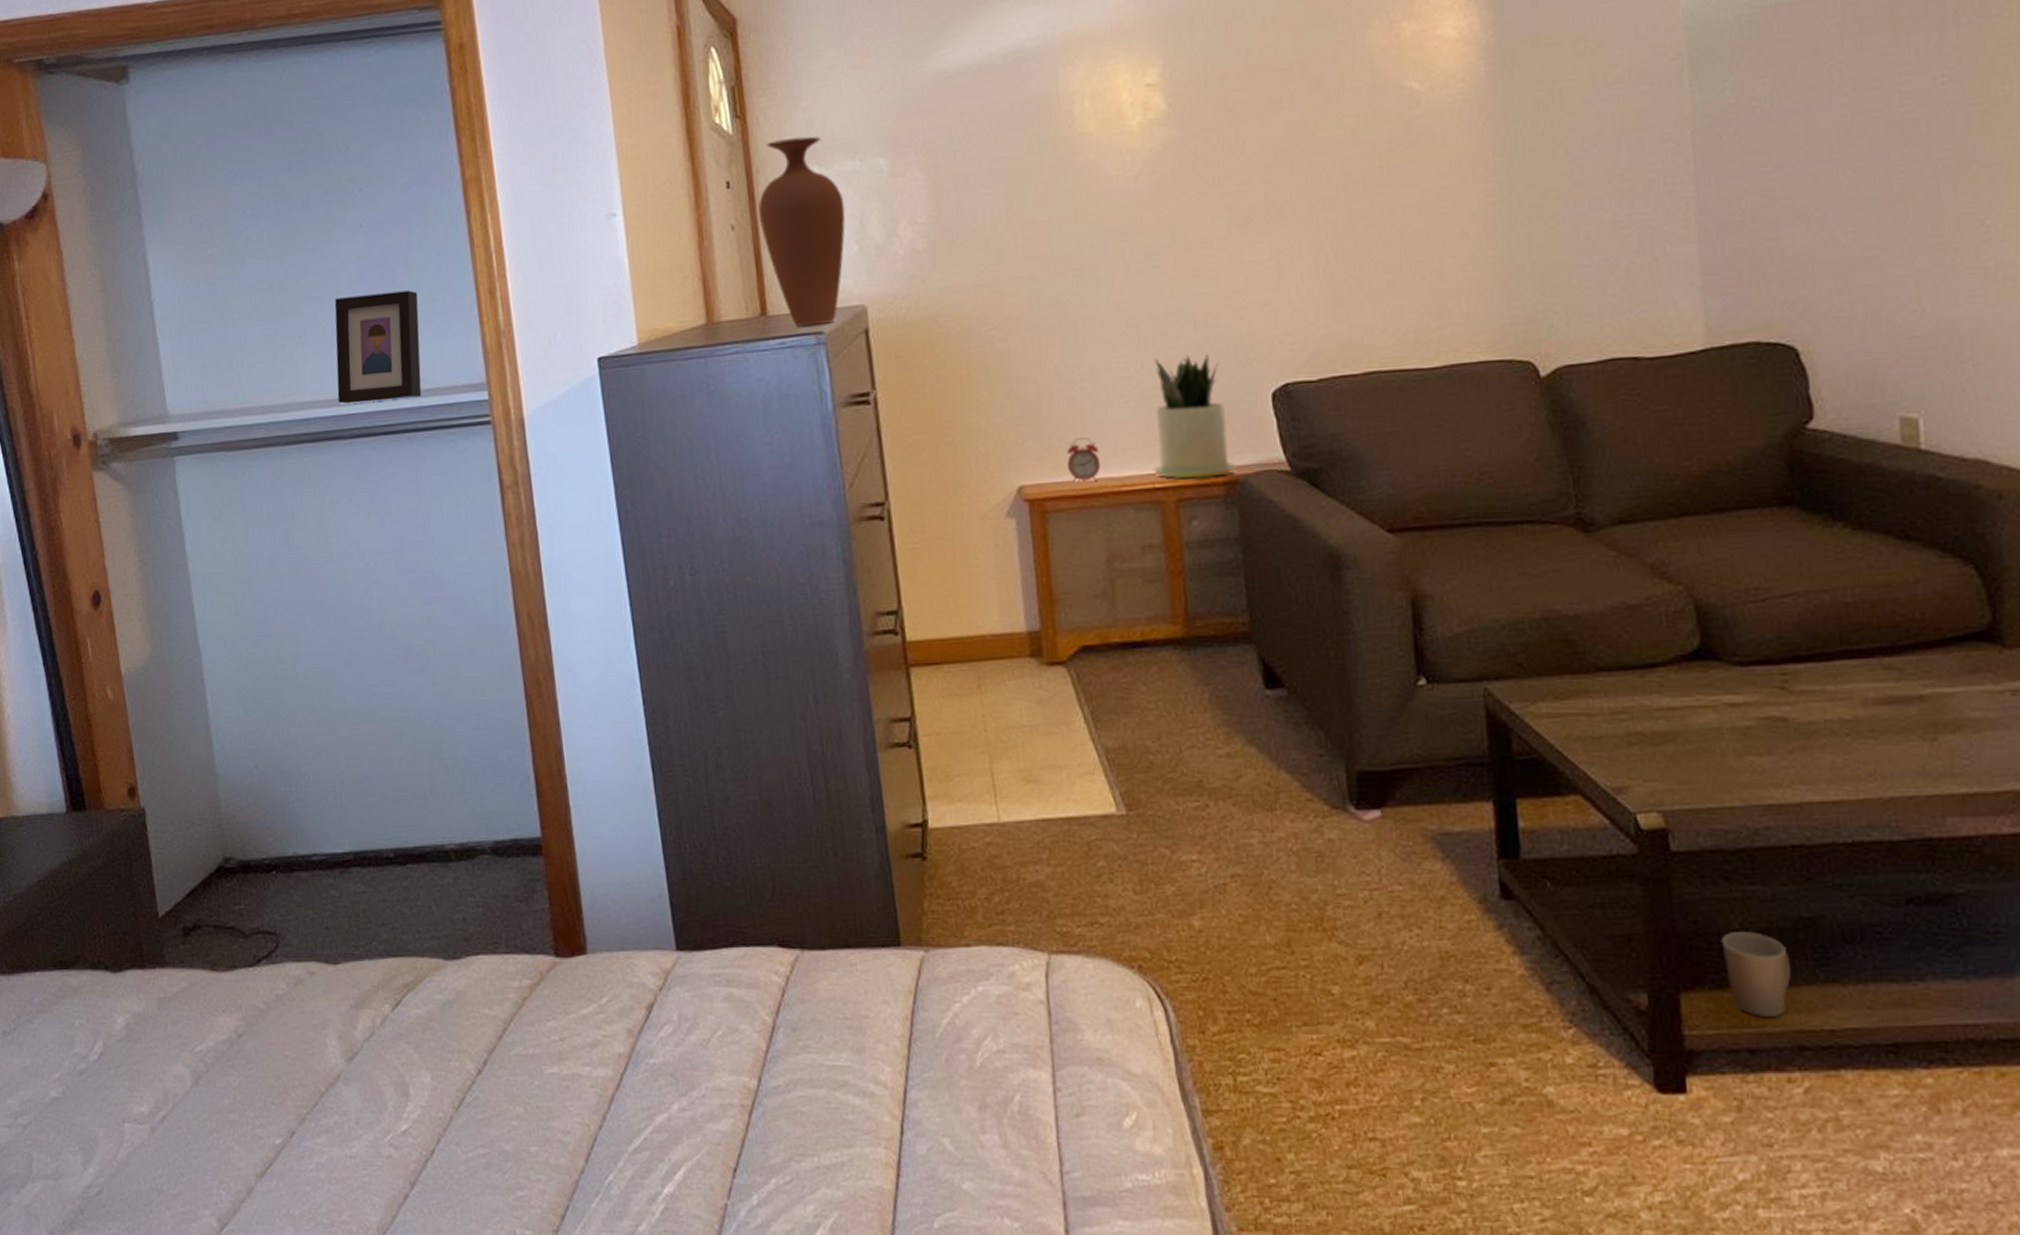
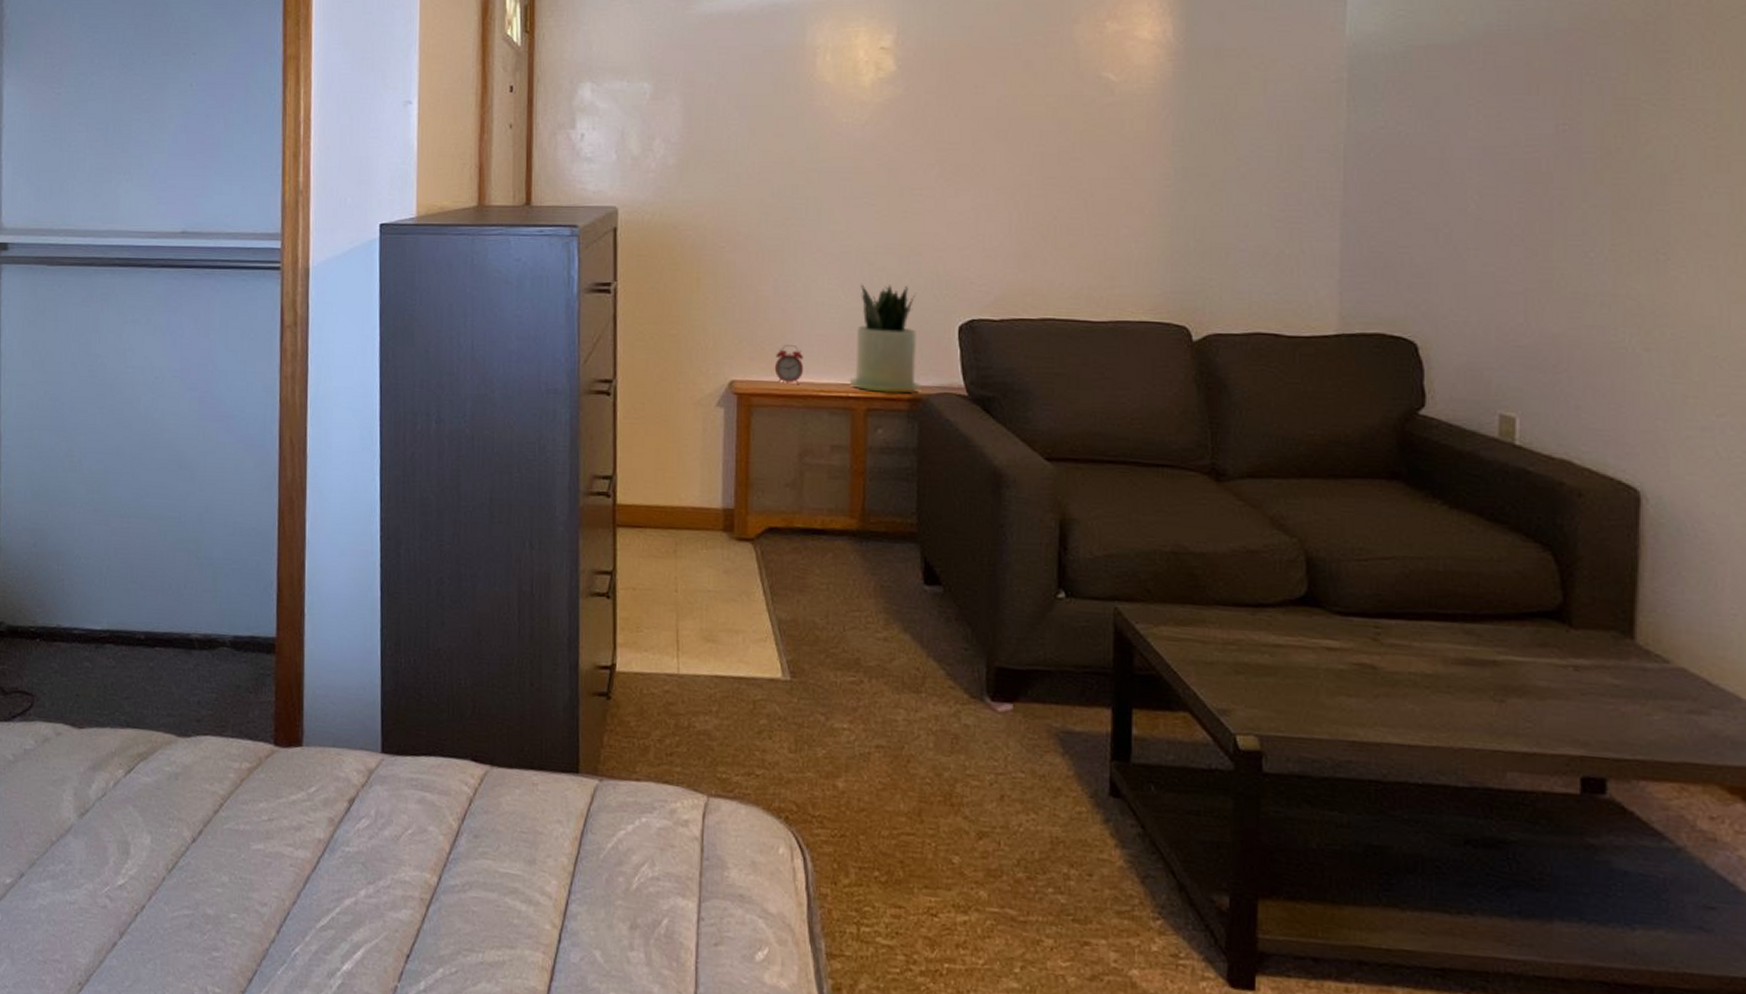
picture frame: present [334,290,422,404] -> none [150,145,232,239]
vase: present [758,136,846,327] -> none [535,56,610,219]
mug: present [1721,932,1792,1018] -> none [1299,850,1358,932]

